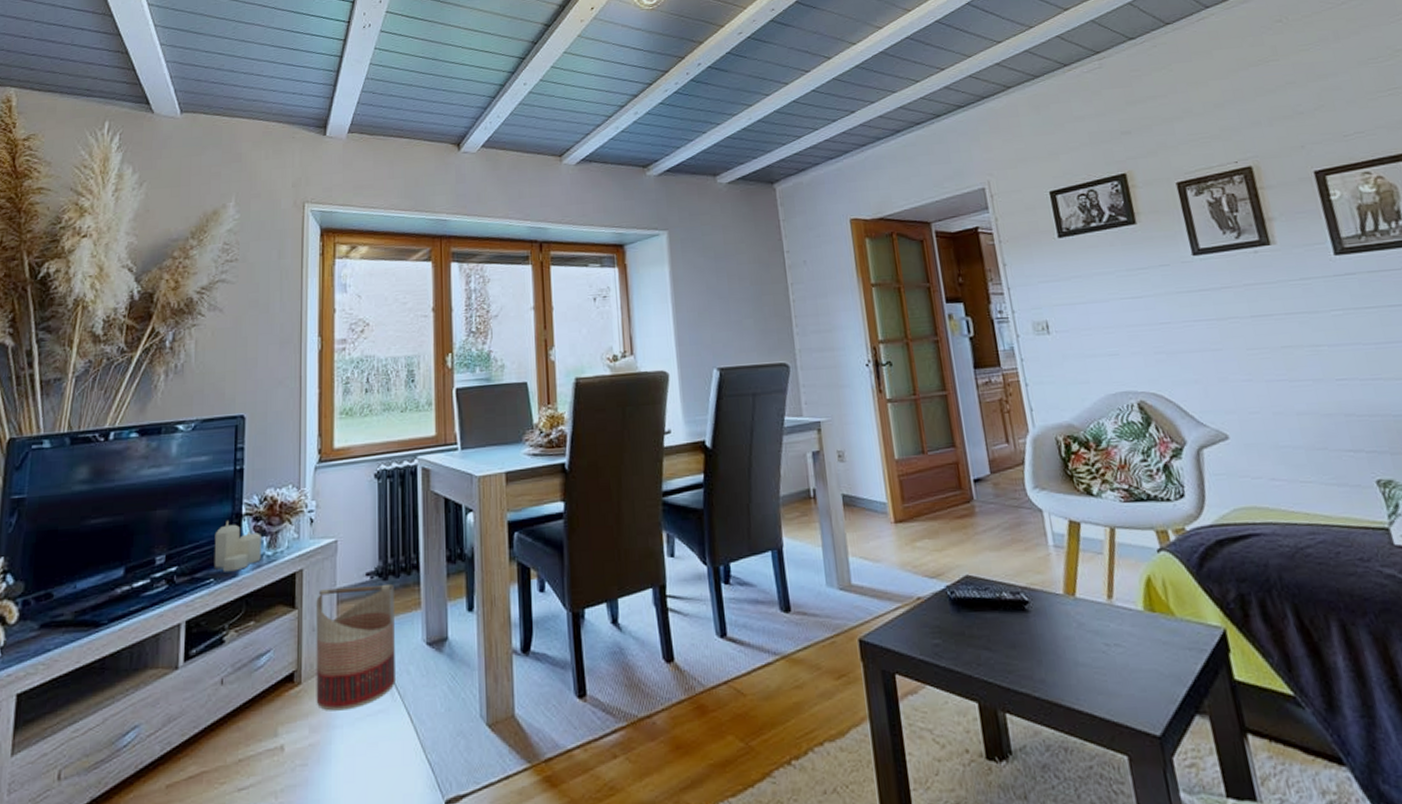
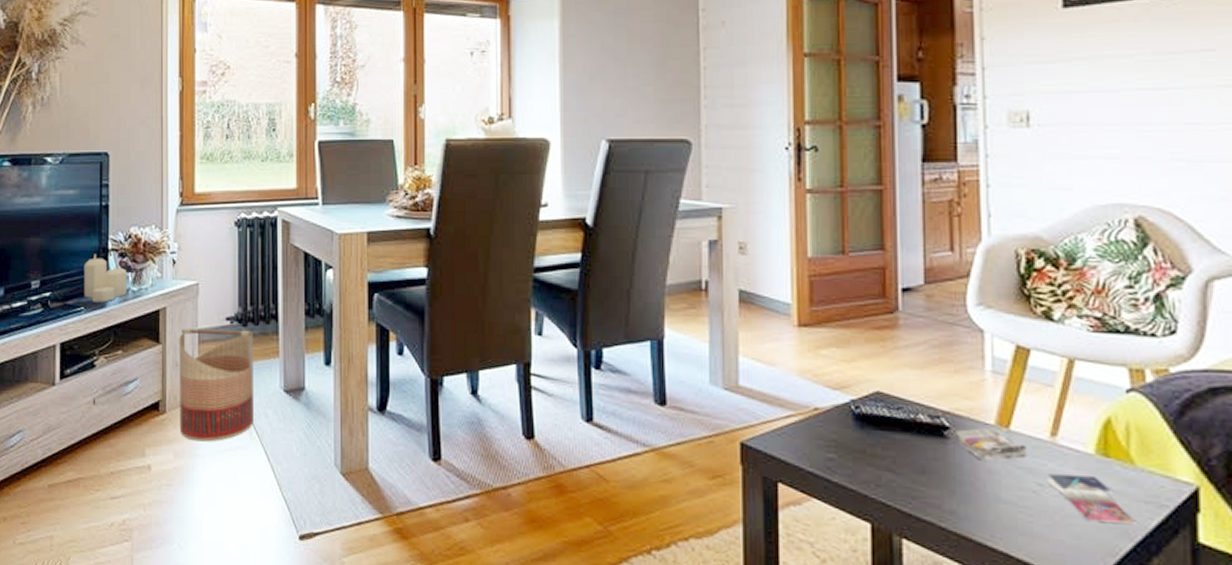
magazine: none [1034,598,1186,672] -> present [955,428,1137,524]

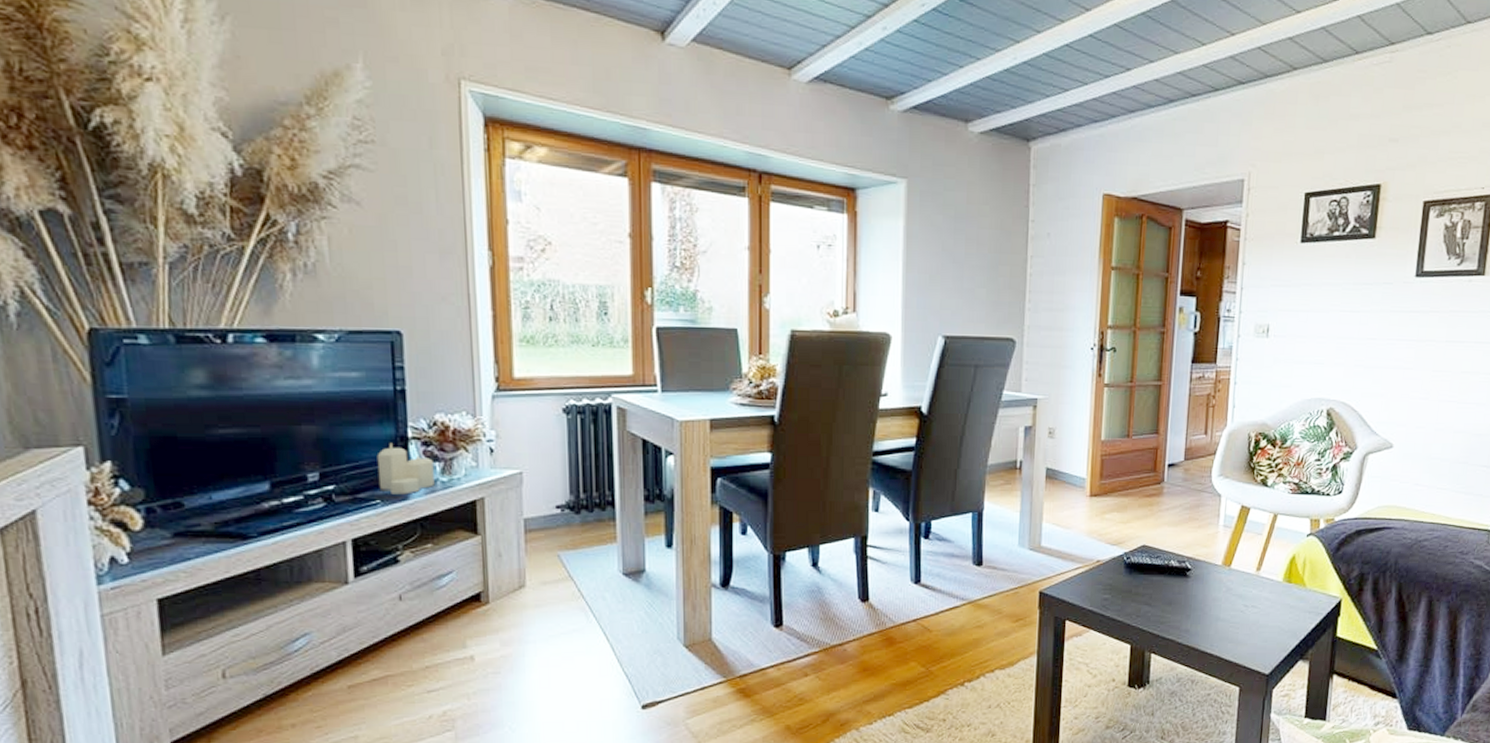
basket: present [179,328,254,442] -> none [501,518,590,628]
magazine: present [955,428,1137,524] -> none [1194,568,1302,628]

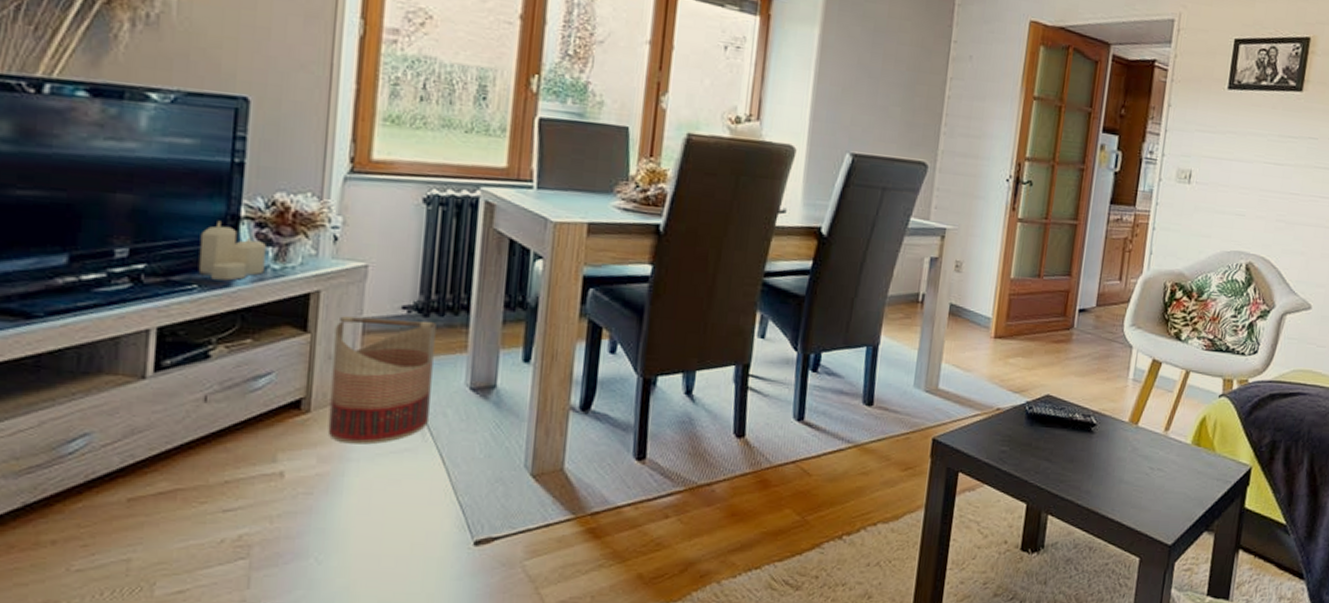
basket: none [501,518,590,628] -> present [328,316,436,445]

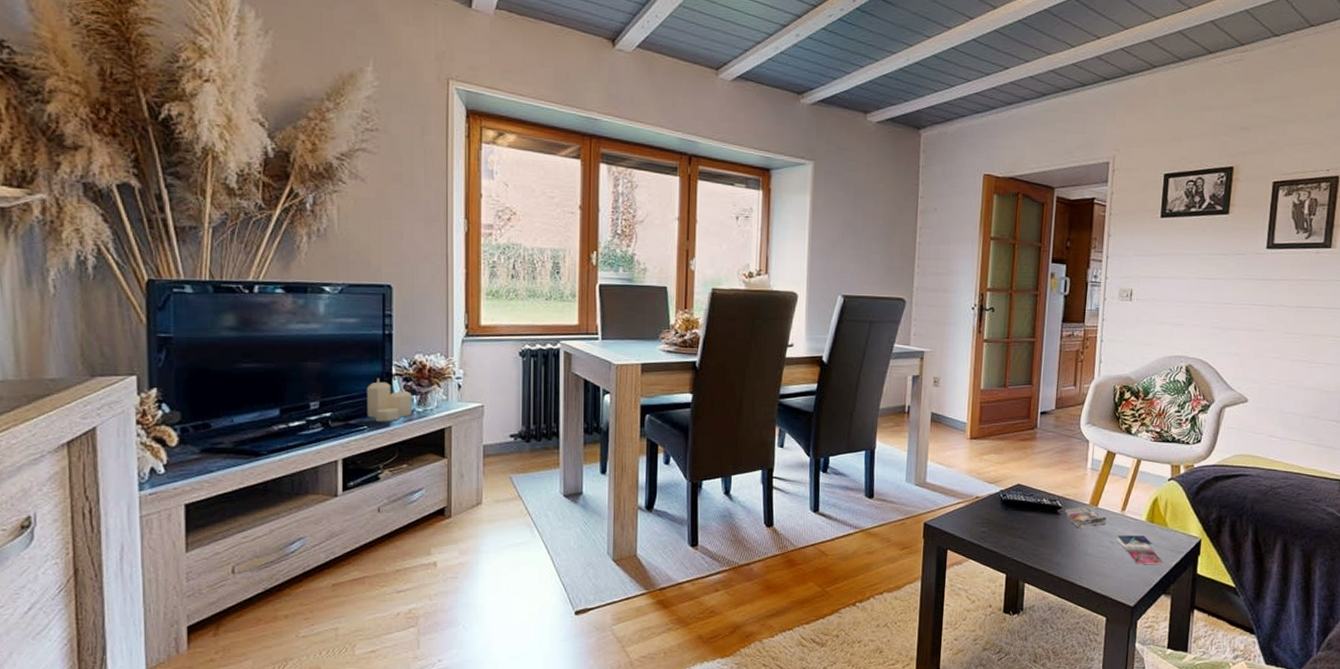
basket: present [328,316,436,445] -> none [464,444,536,540]
magazine: none [1099,425,1209,496] -> present [1064,507,1165,564]

